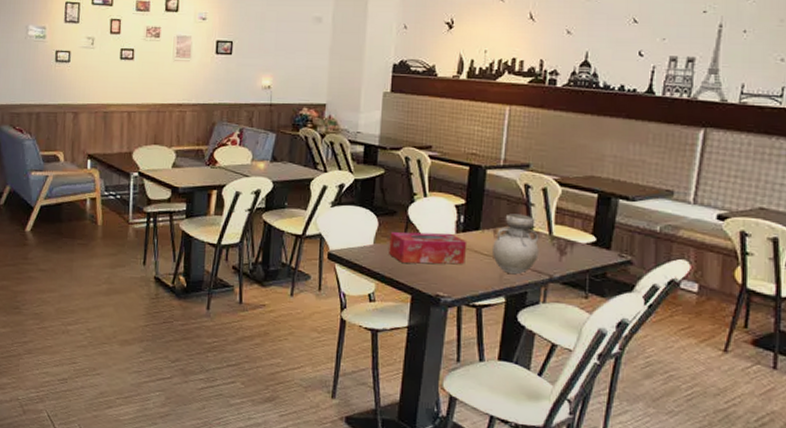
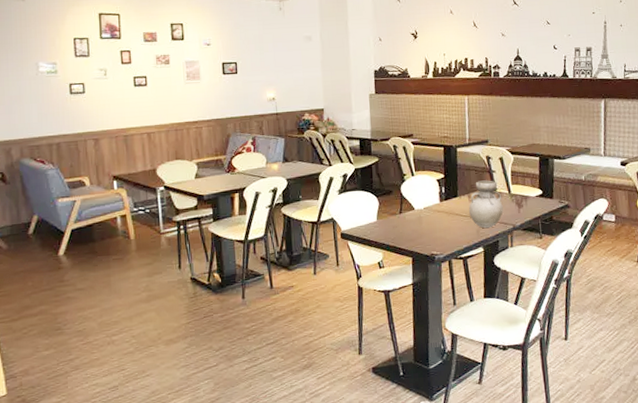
tissue box: present [389,232,468,265] -> none [389,202,450,232]

